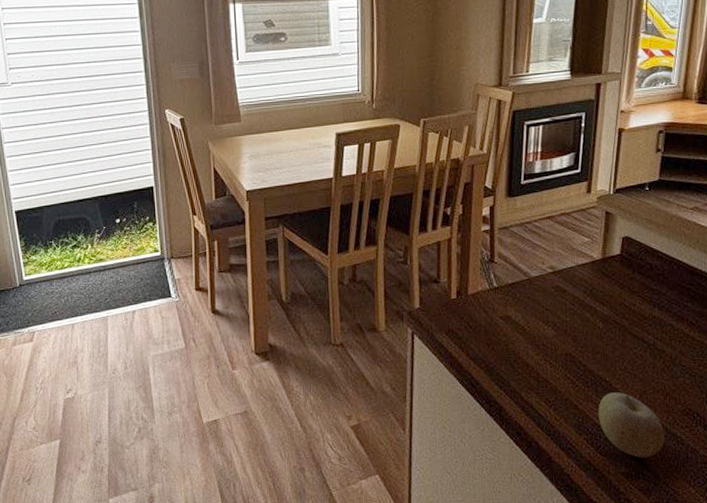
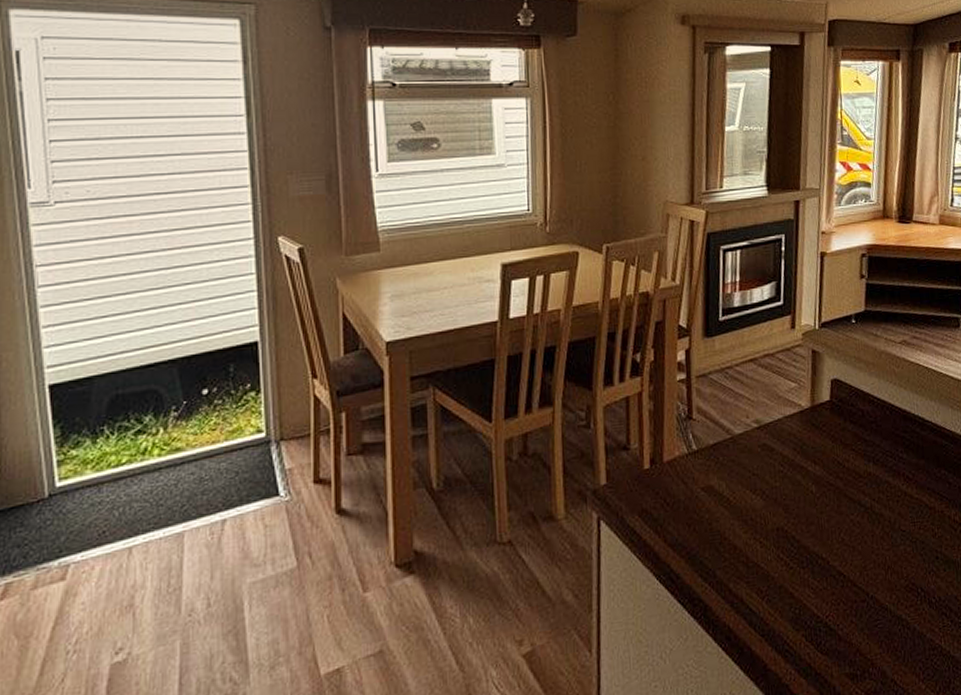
fruit: present [598,392,665,458] -> none [816,571,890,653]

